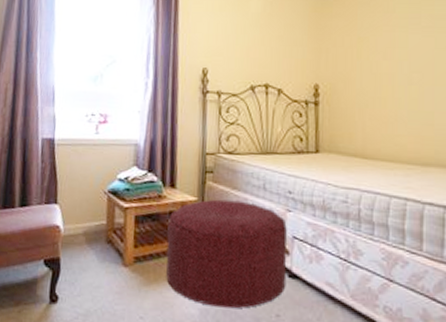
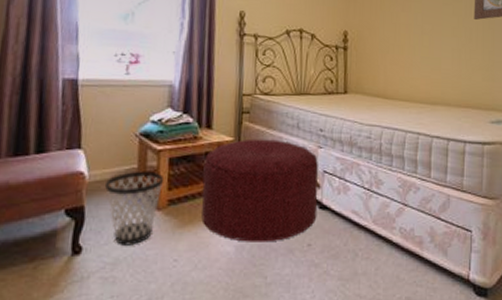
wastebasket: none [78,227,131,299] -> present [105,171,165,246]

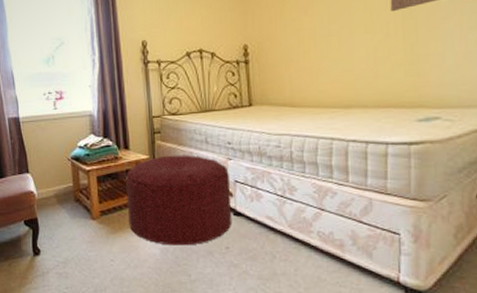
wastebasket: present [105,171,165,246] -> none [51,188,95,248]

